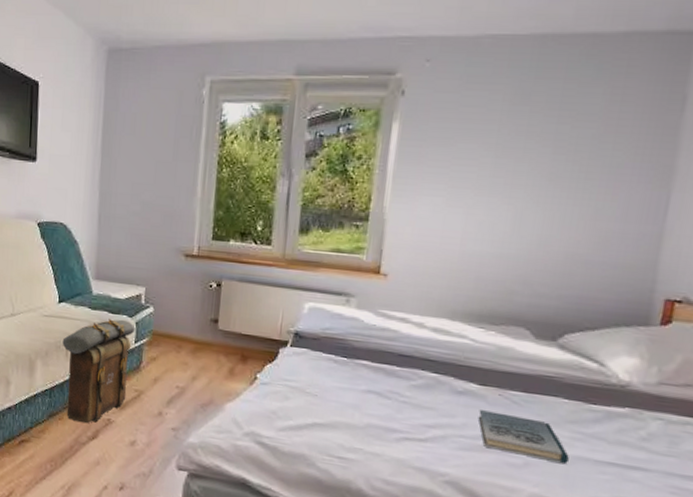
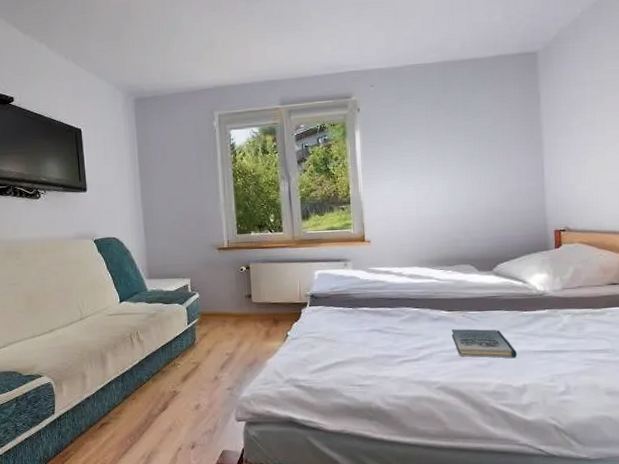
backpack: present [62,319,136,424] -> none [127,307,187,399]

